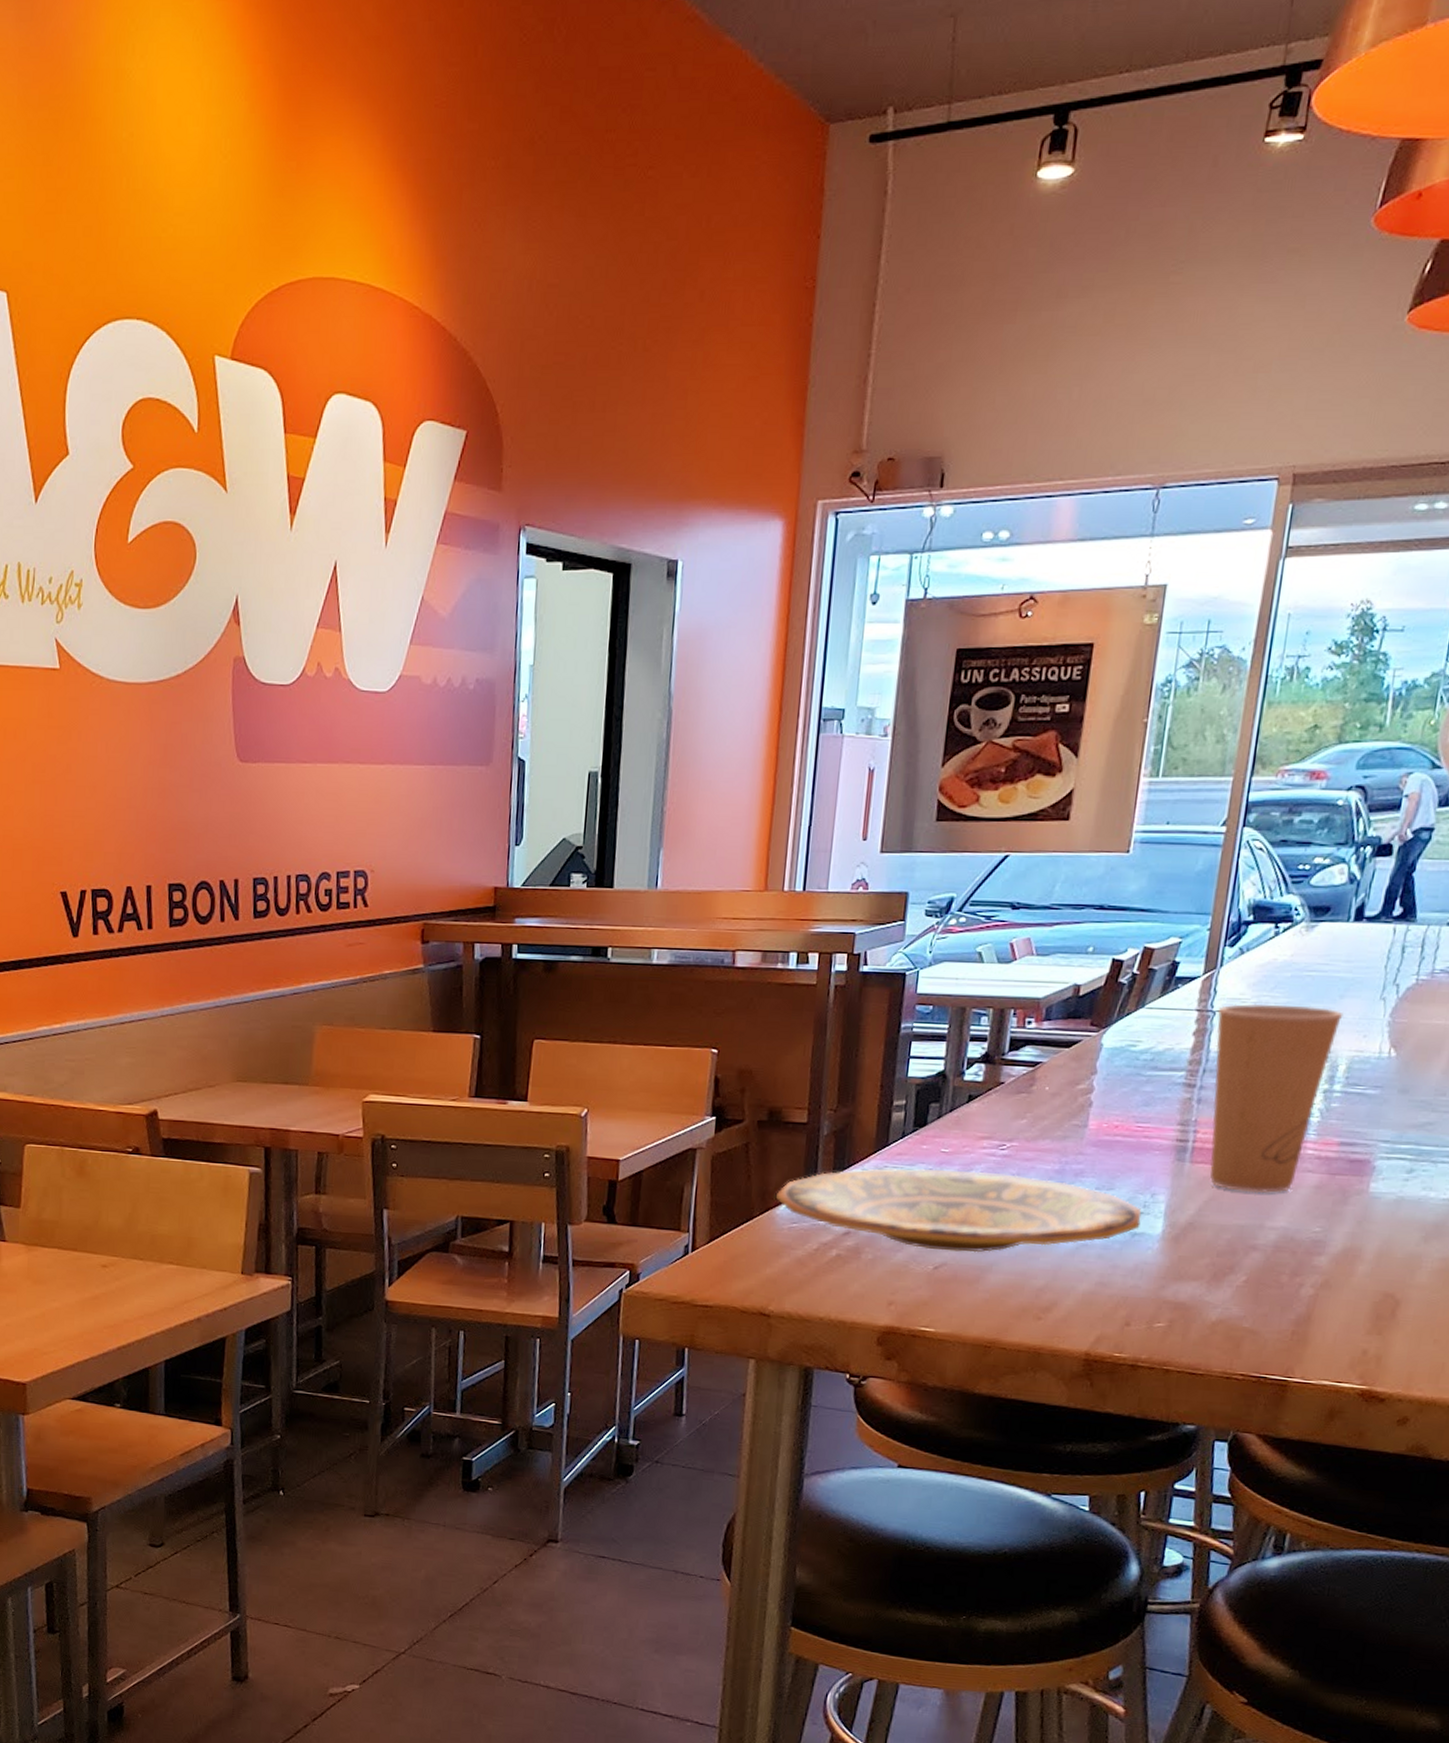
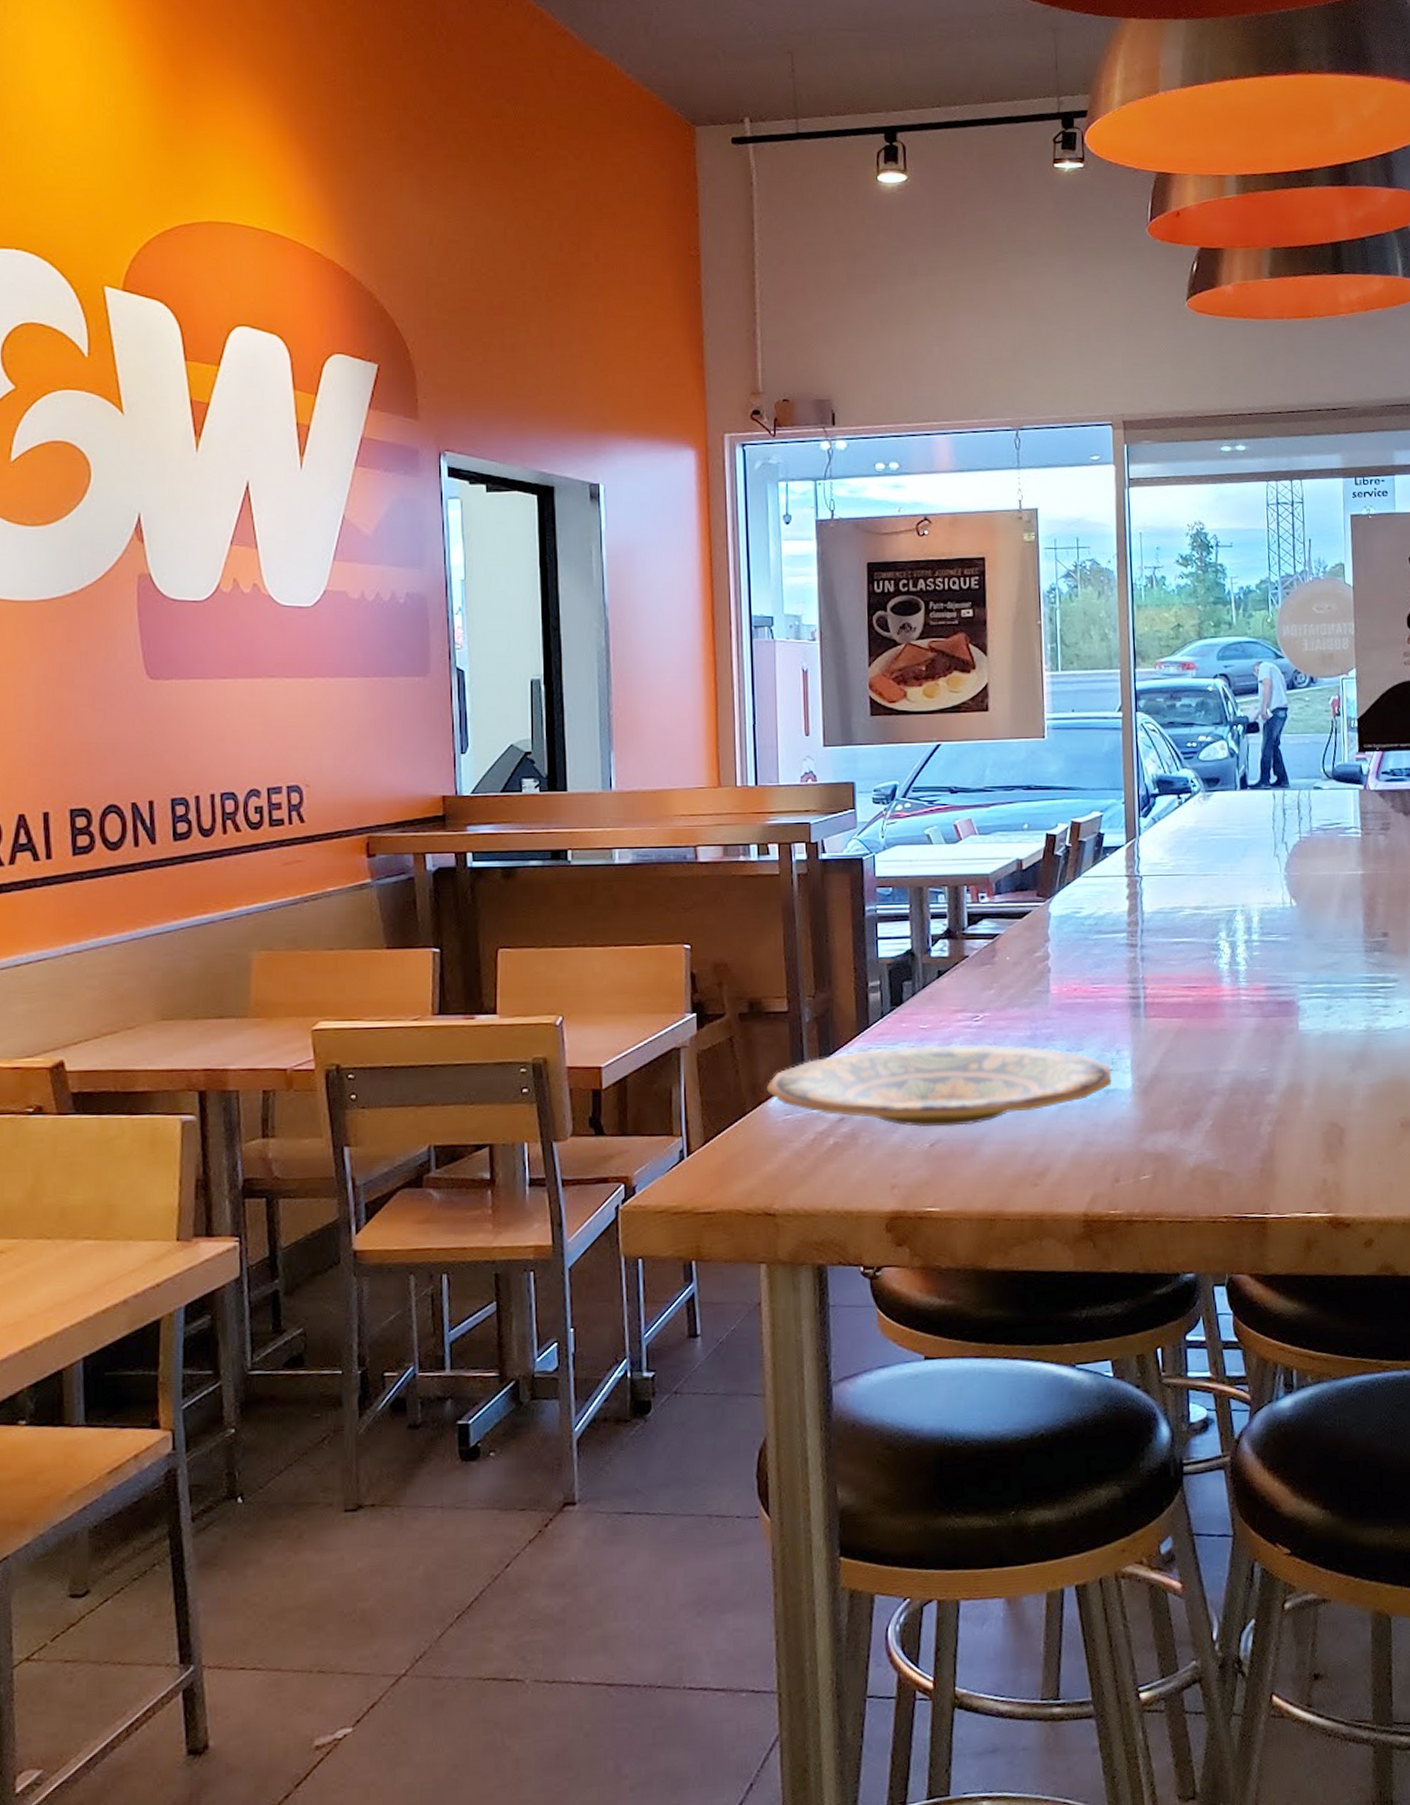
paper cup: present [1209,1003,1344,1194] -> none [1143,866,1248,1041]

